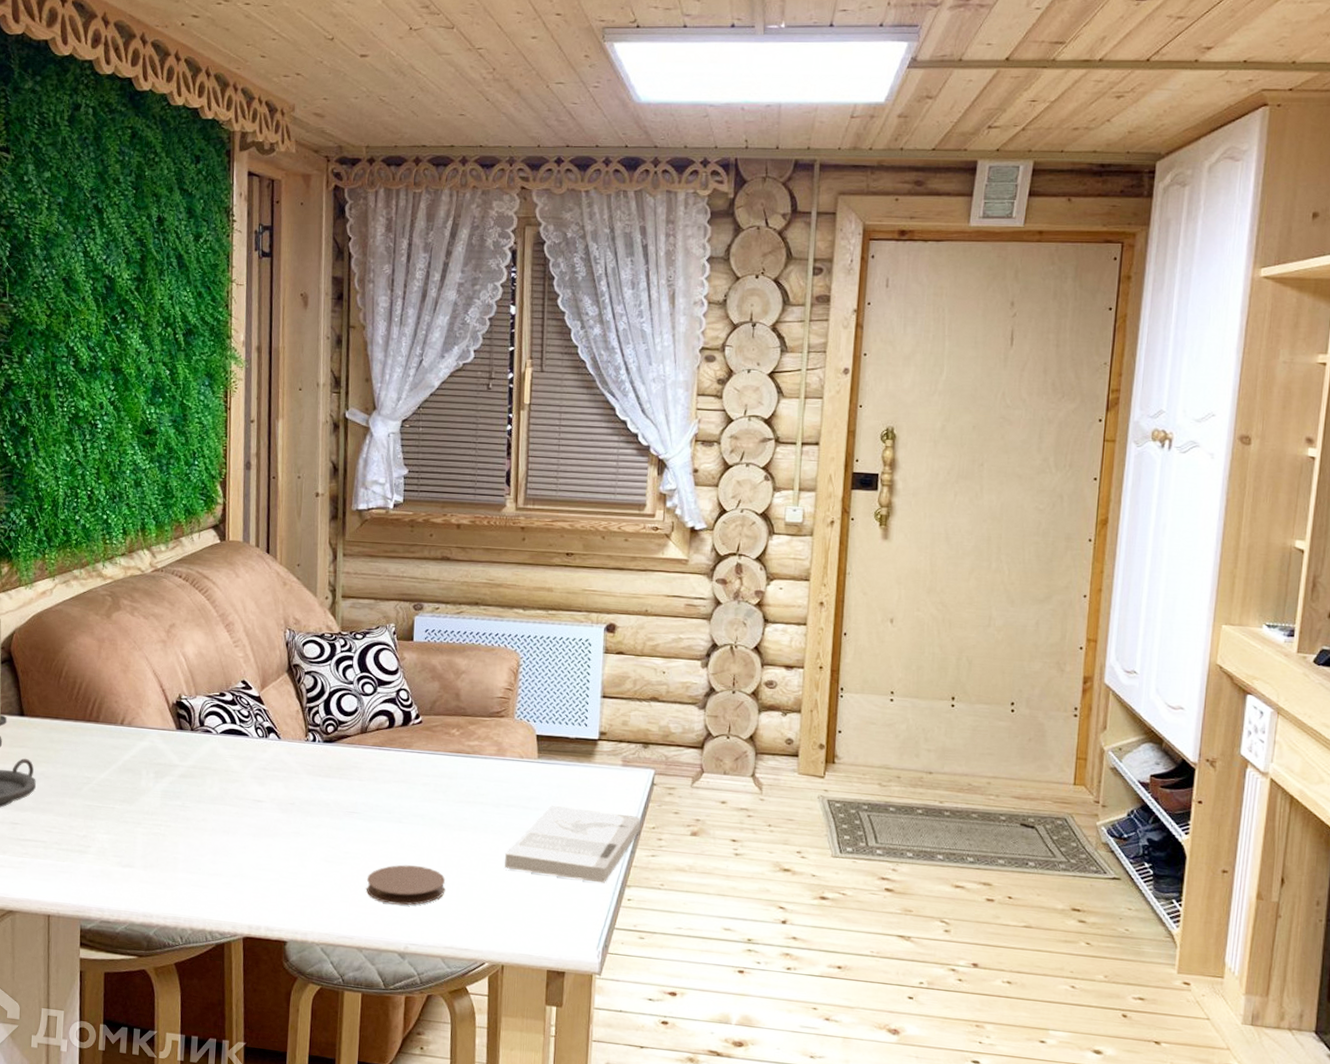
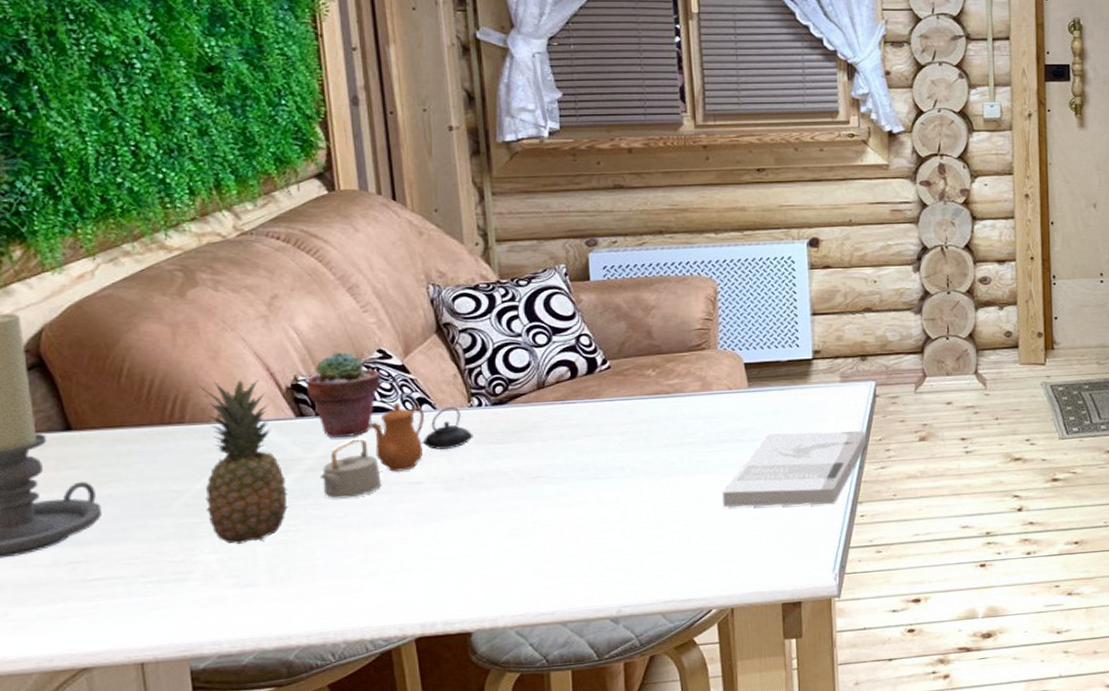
fruit: none [105,691,164,831] -> present [200,379,288,544]
potted succulent: none [186,678,243,753] -> present [305,352,382,439]
teapot: none [189,728,306,805] -> present [321,402,474,499]
coaster: present [366,864,446,906] -> none [563,521,658,569]

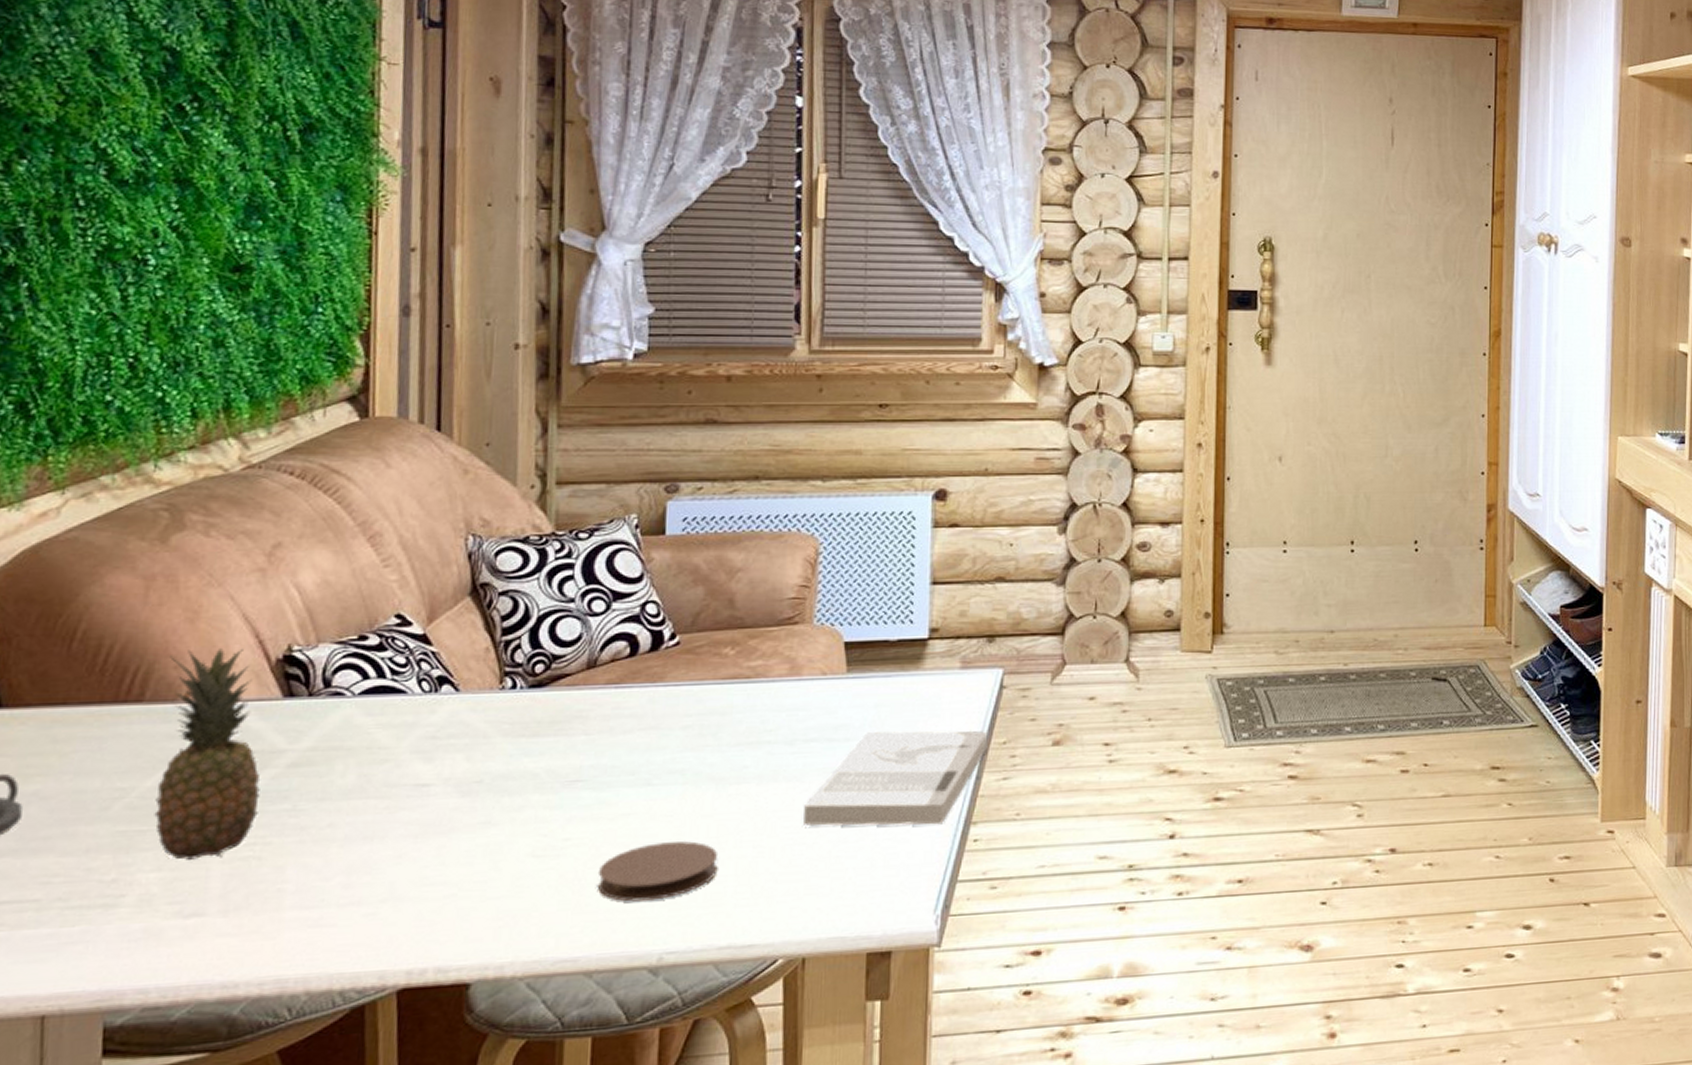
potted succulent: present [305,352,382,439] -> none [301,616,397,726]
teapot: present [321,402,474,499] -> none [304,681,501,804]
coaster: none [563,521,658,569] -> present [597,841,719,902]

